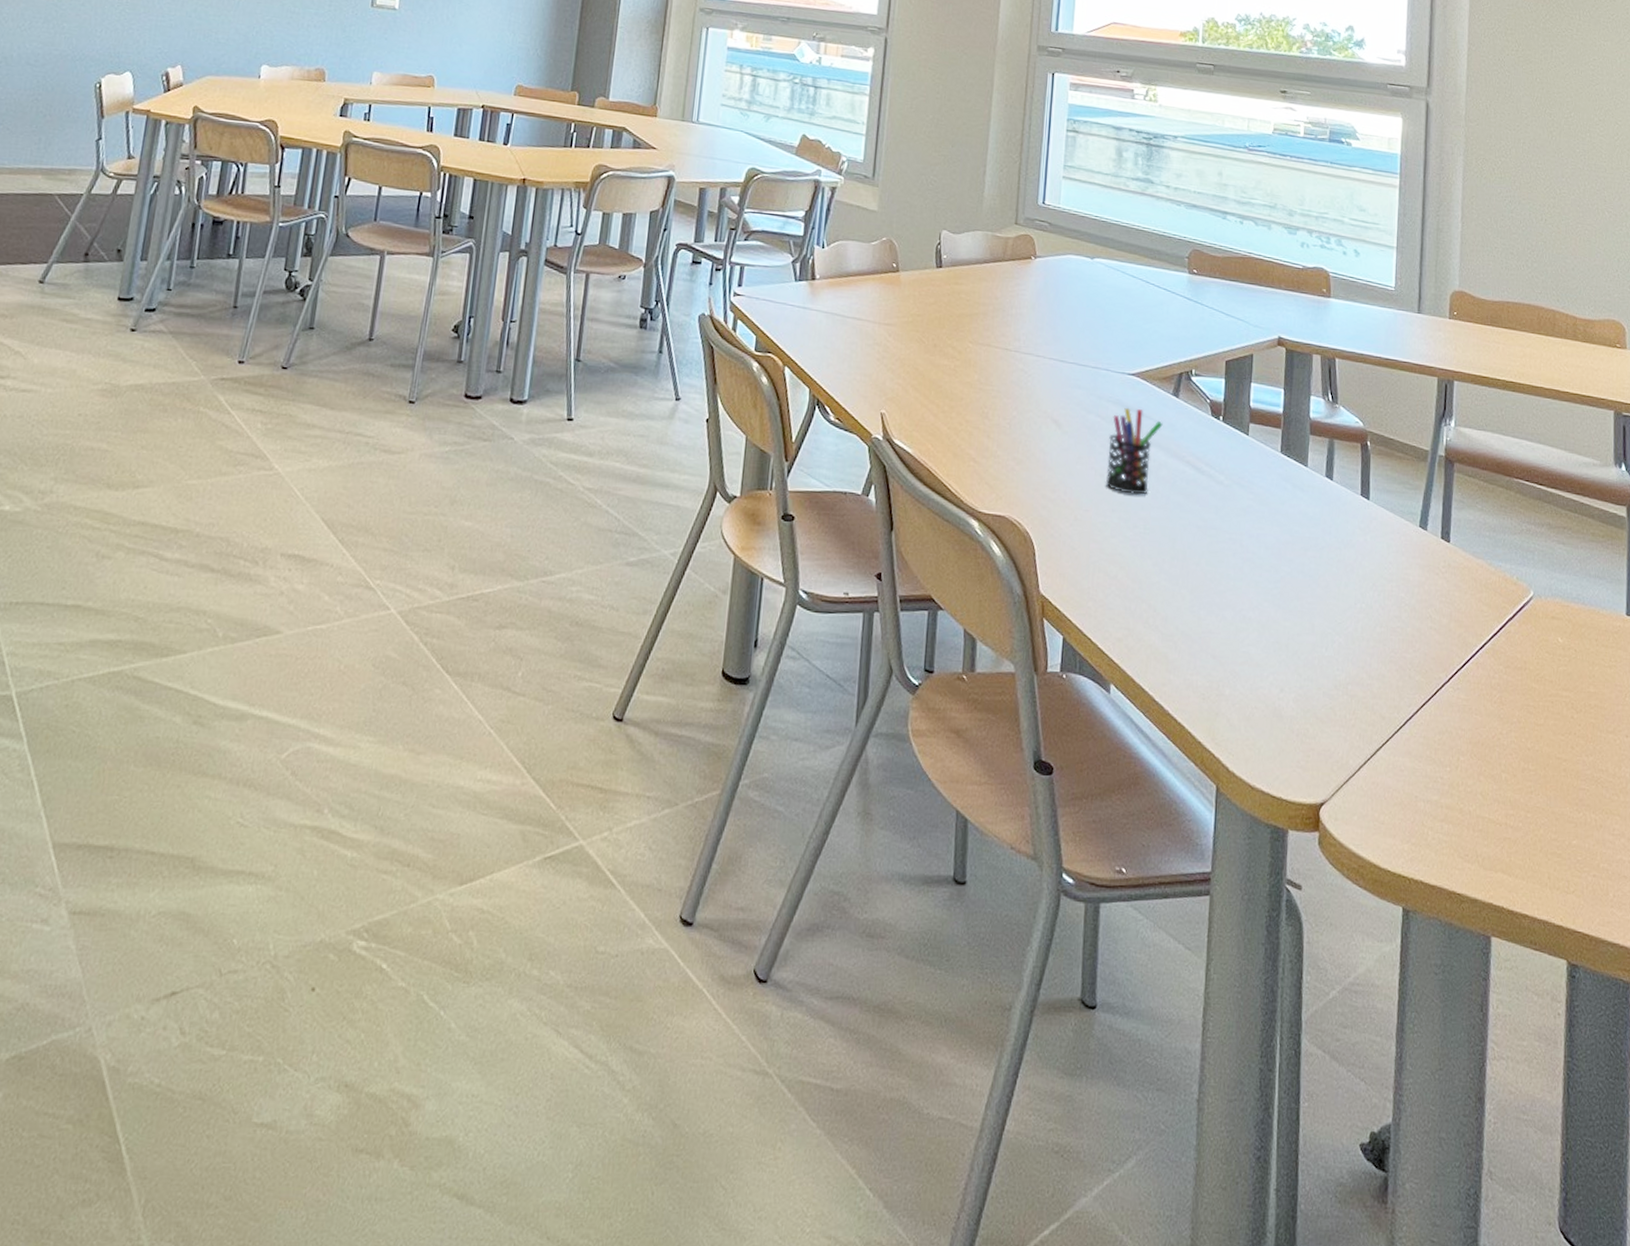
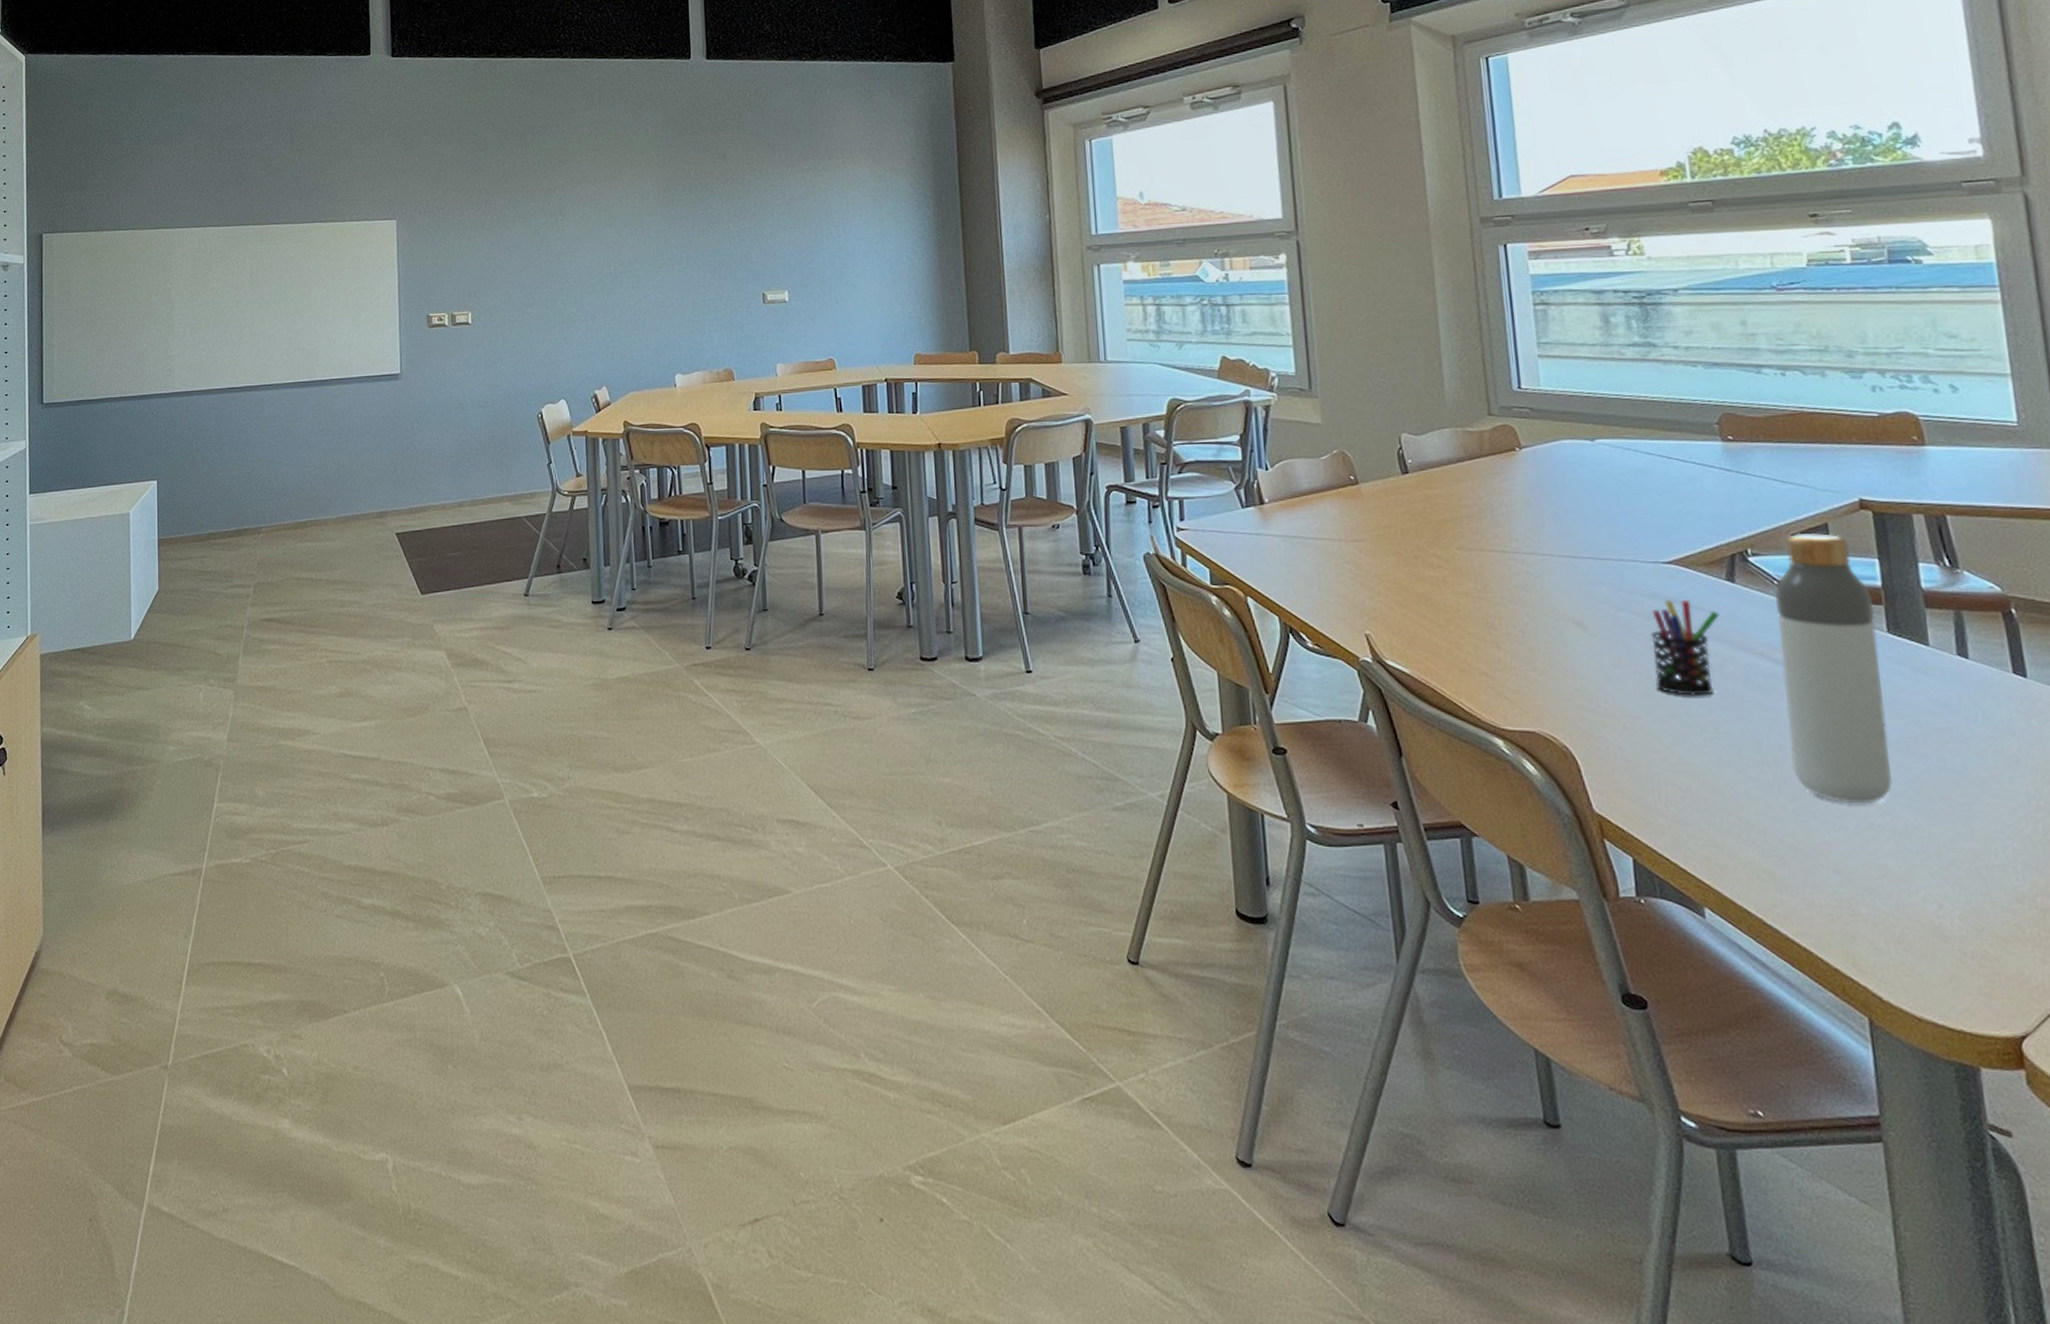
bottle: none [1195,360,1275,599] -> present [1775,532,1893,804]

